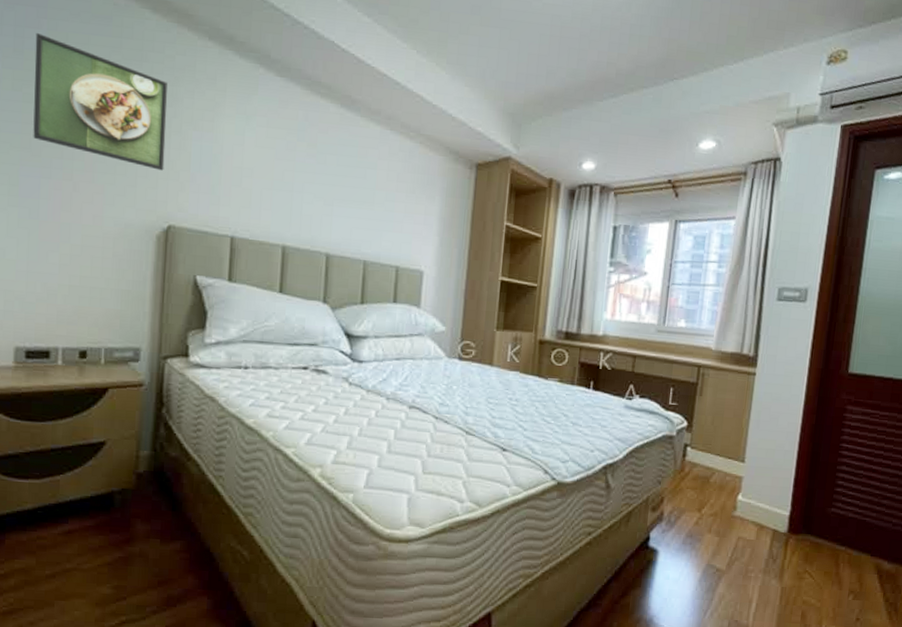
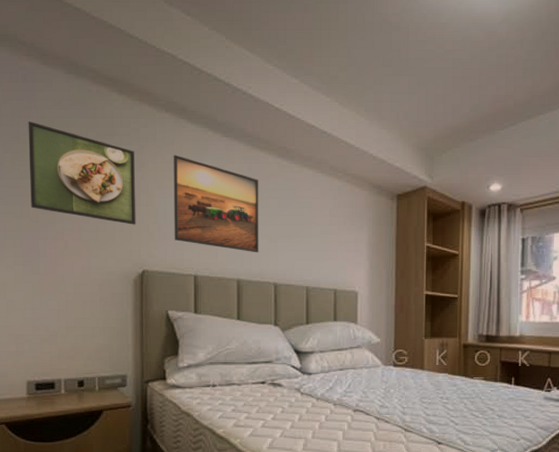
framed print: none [209,91,317,217] -> present [173,154,259,253]

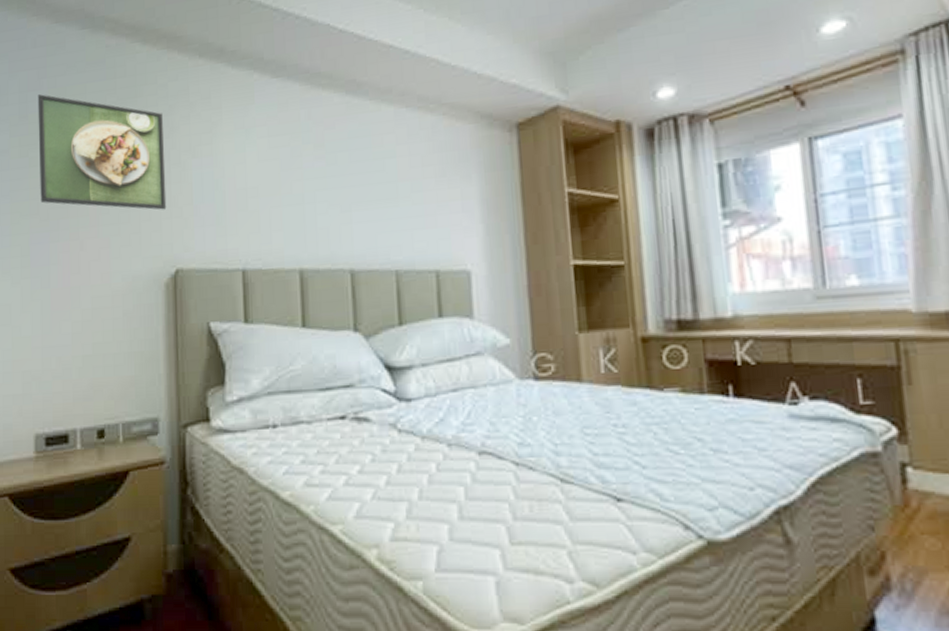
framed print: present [173,154,259,253] -> none [210,110,328,230]

